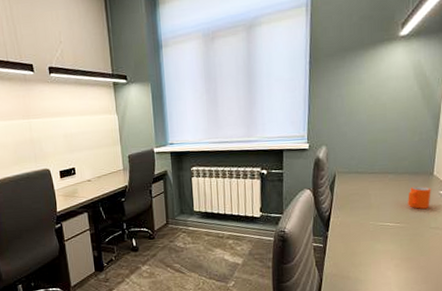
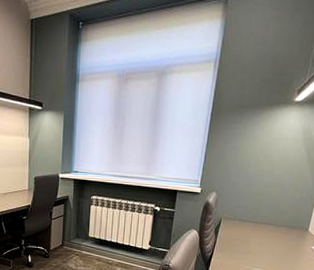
mug: present [408,186,431,209] -> none [282,239,305,260]

